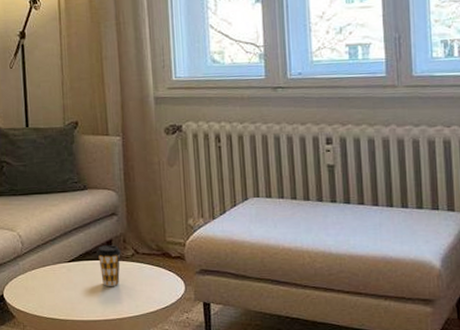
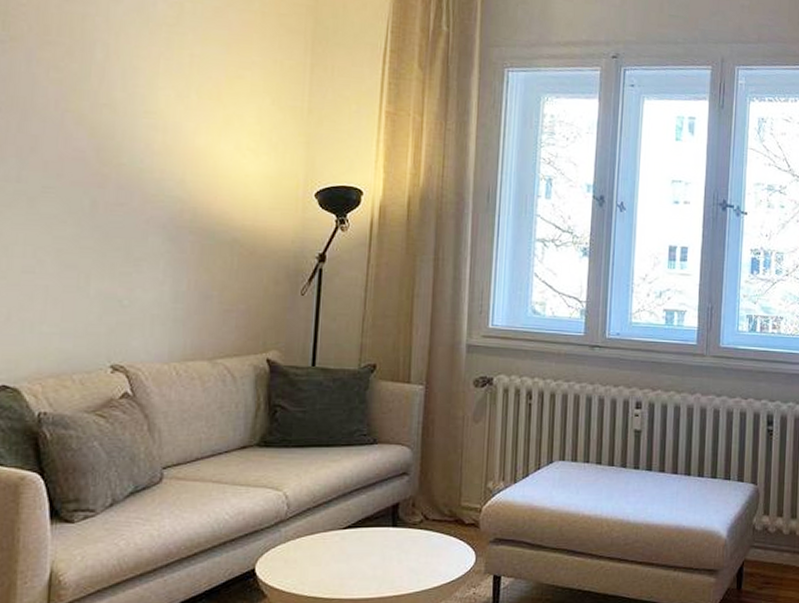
coffee cup: present [97,245,121,286] -> none [379,510,408,558]

